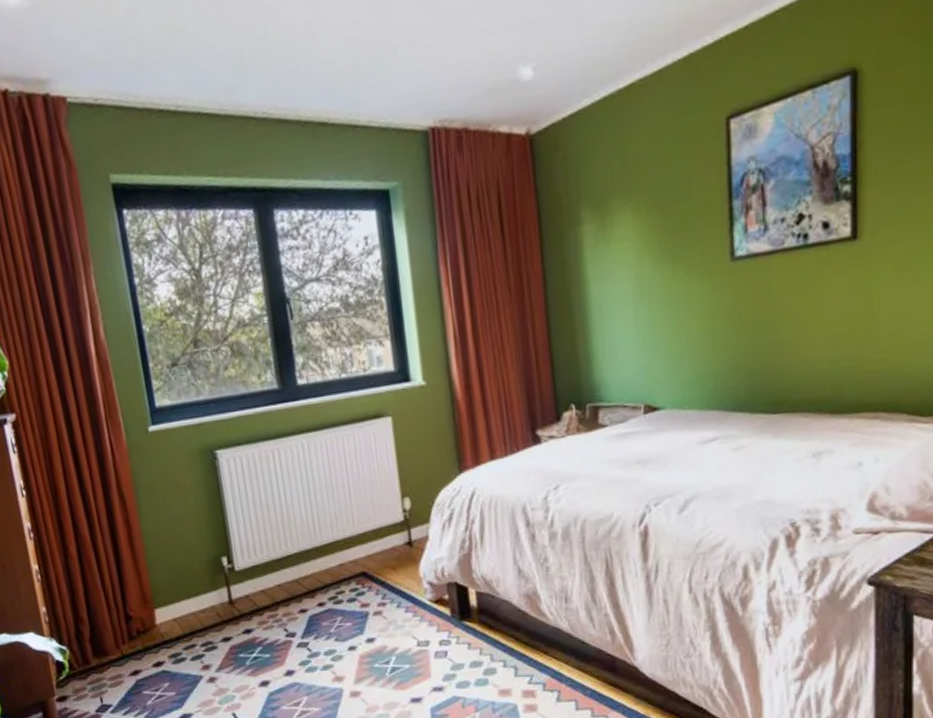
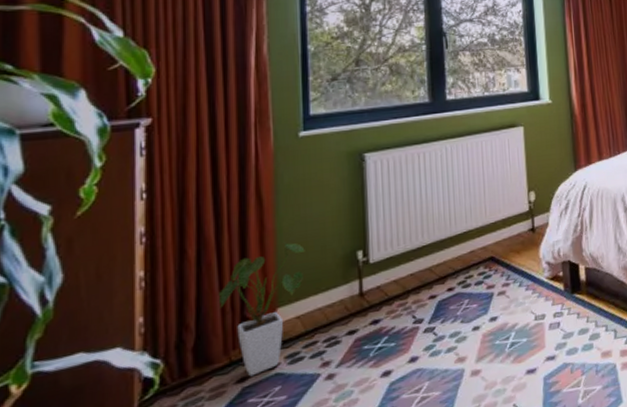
house plant: none [101,544,174,671] -> present [218,242,305,377]

